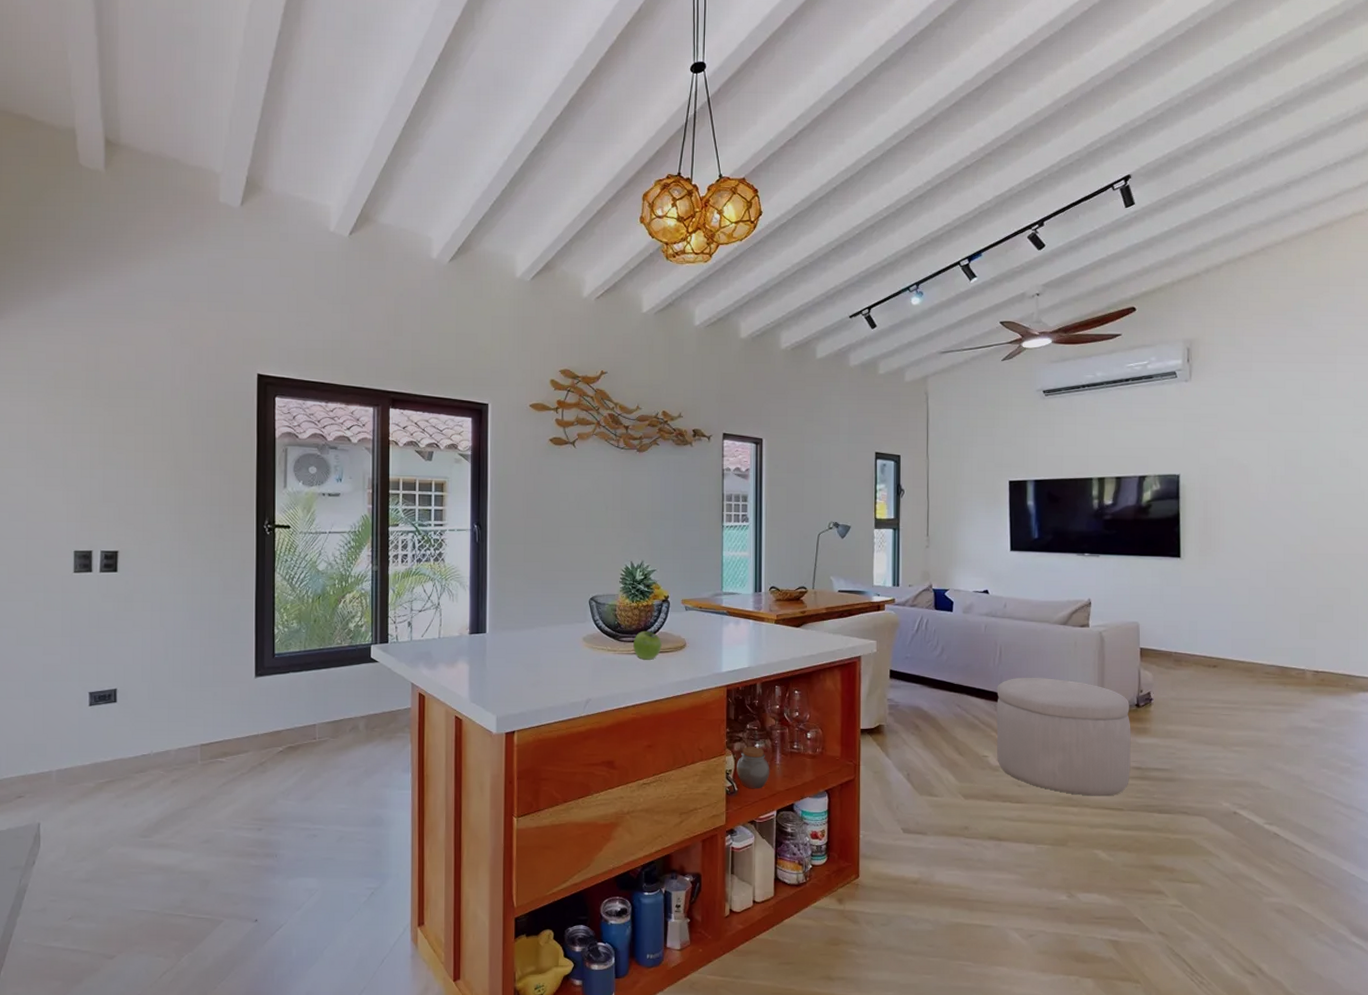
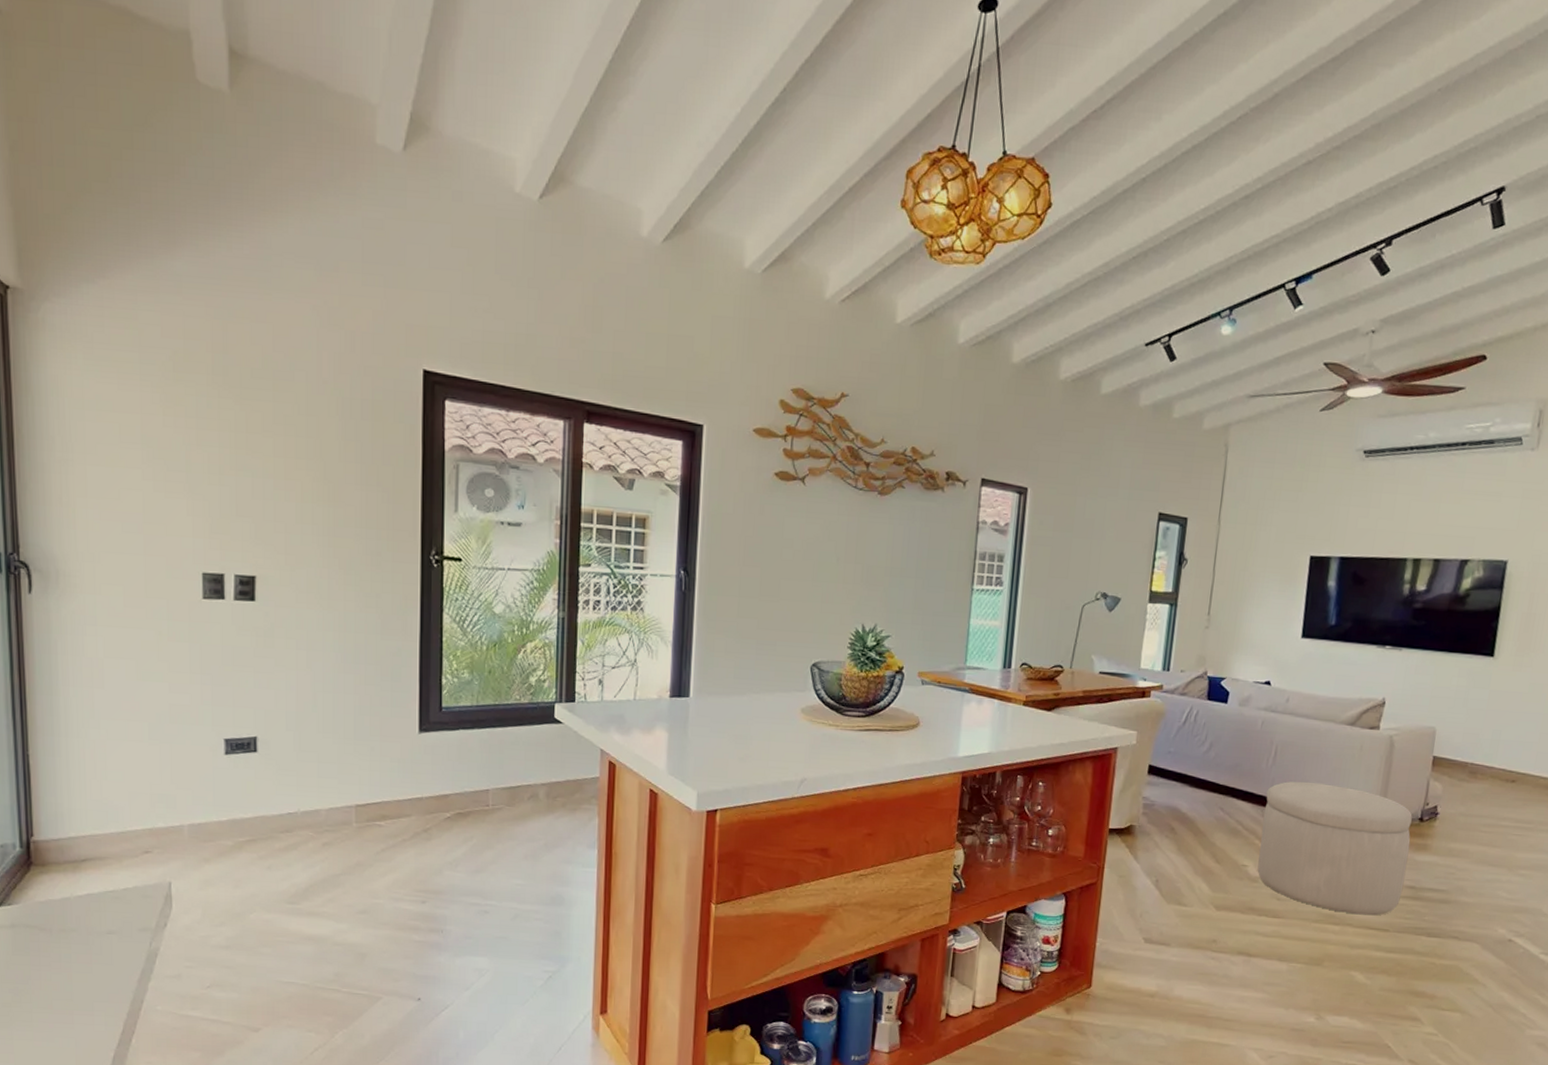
fruit: present [633,630,662,660] -> none [858,704,892,738]
jar: present [737,747,770,789] -> none [965,841,1004,888]

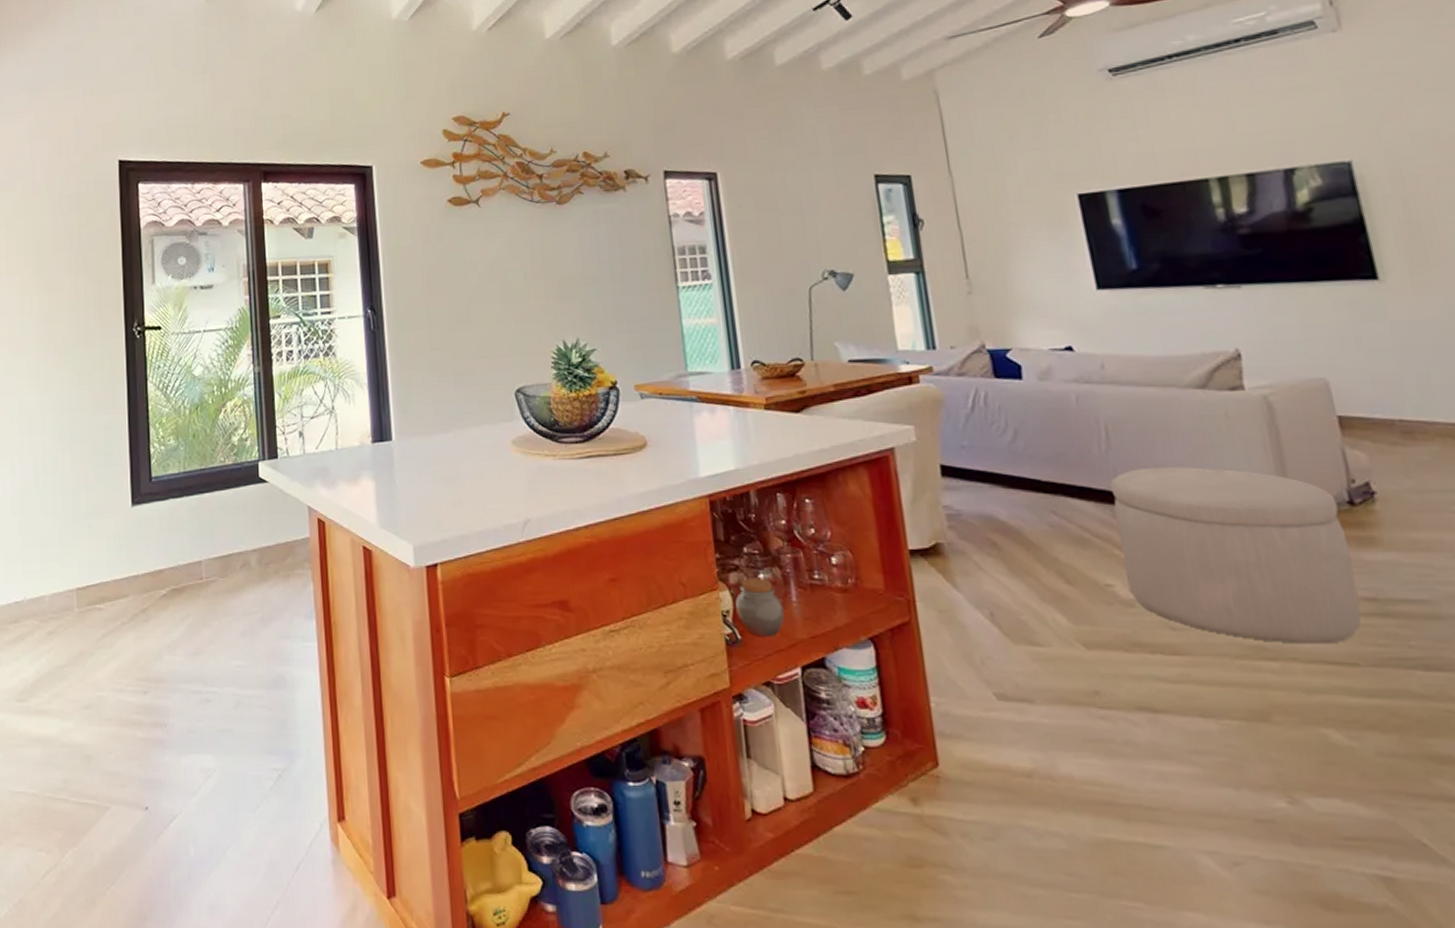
jar: none [965,841,1004,888] -> present [735,578,785,637]

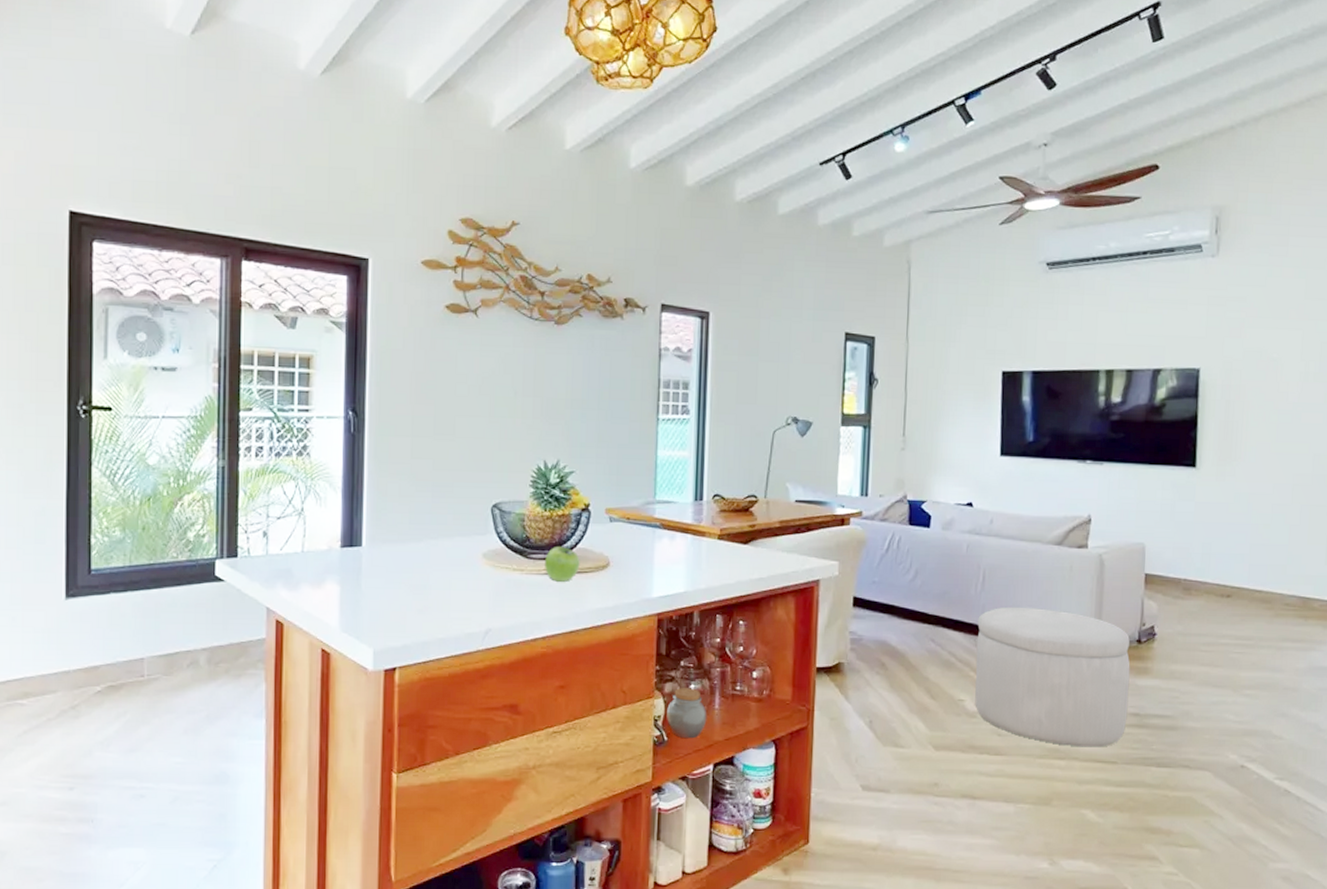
fruit: none [577,427,615,466] -> present [545,545,580,582]

